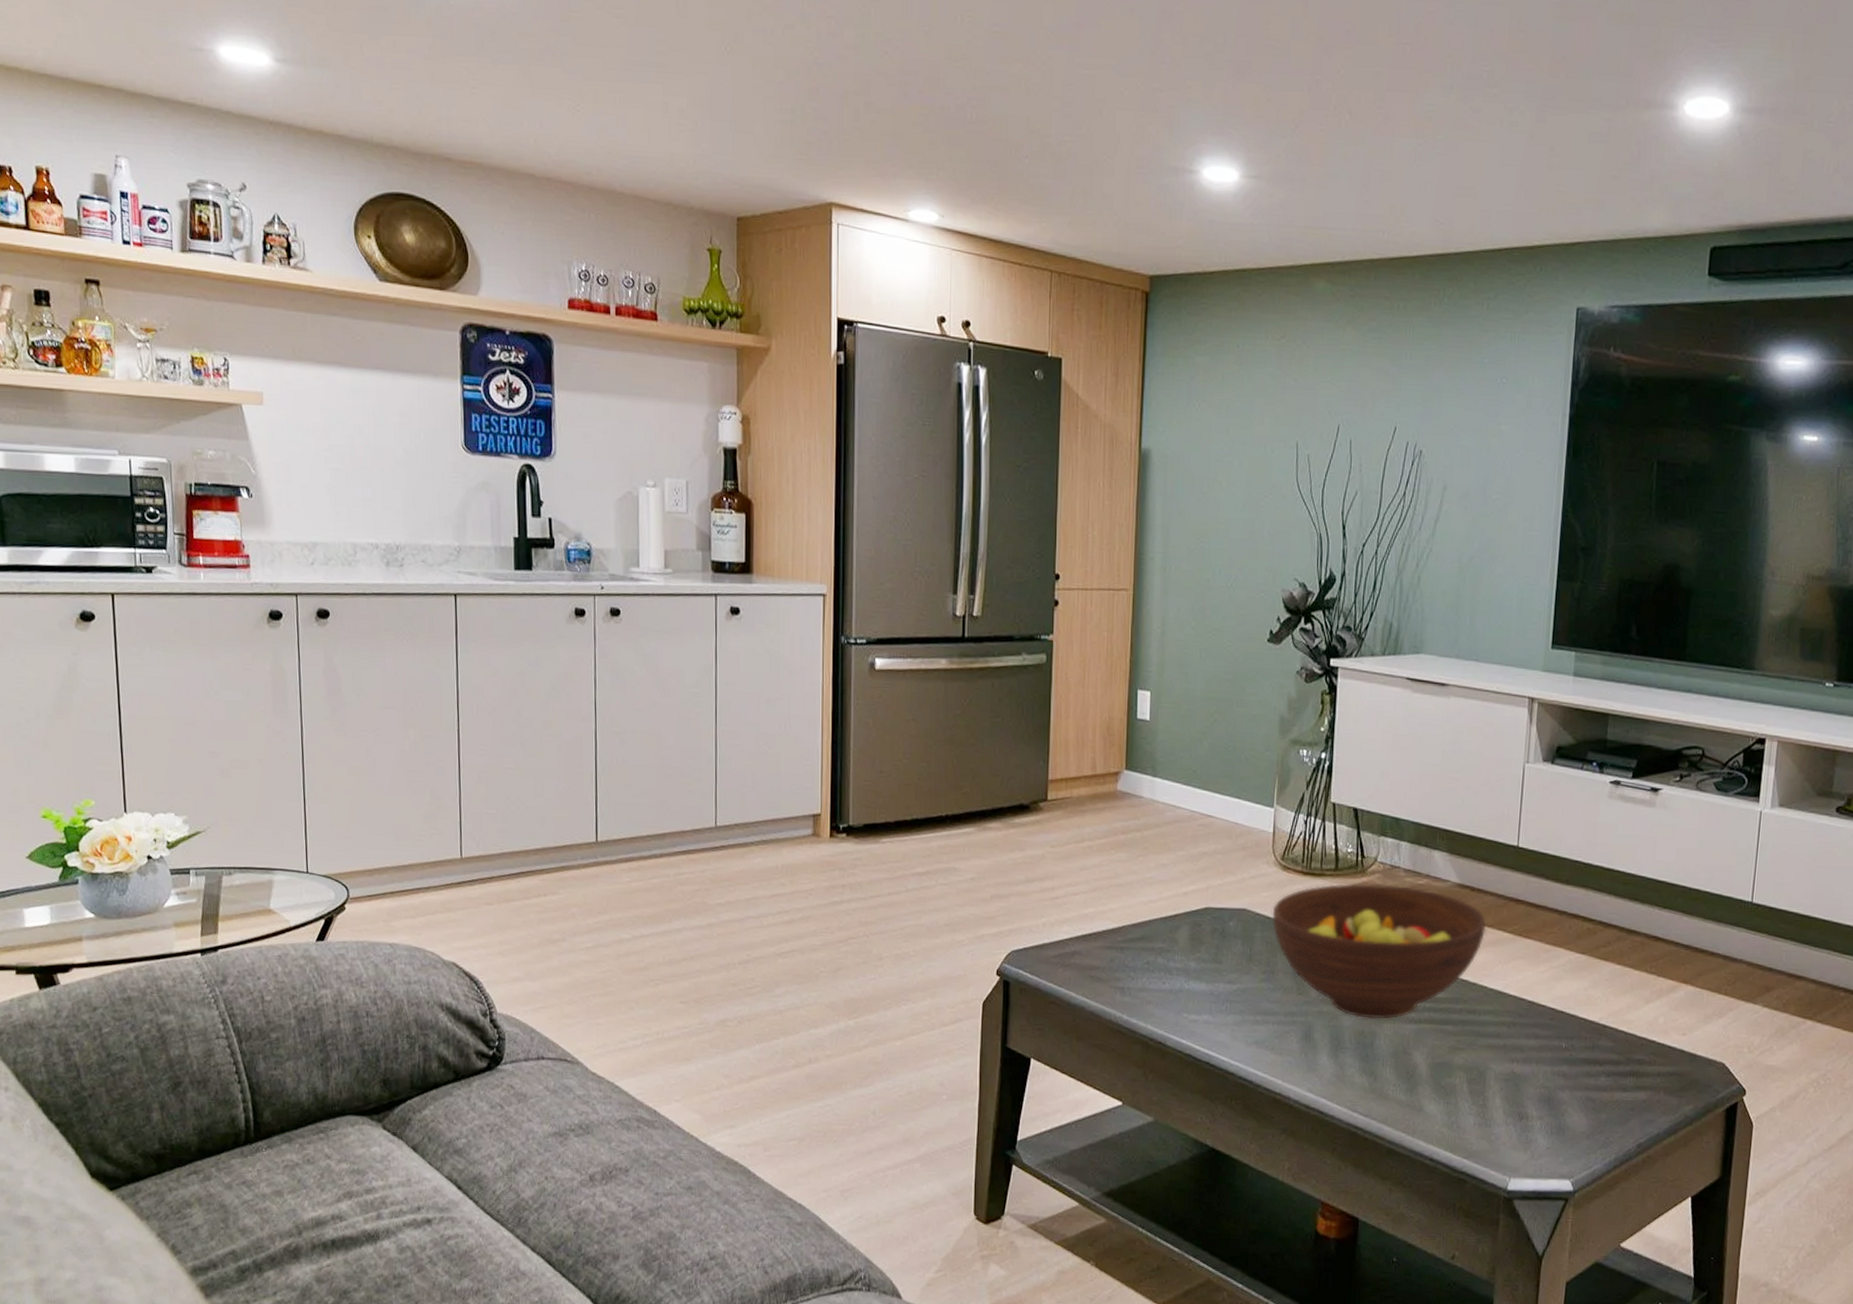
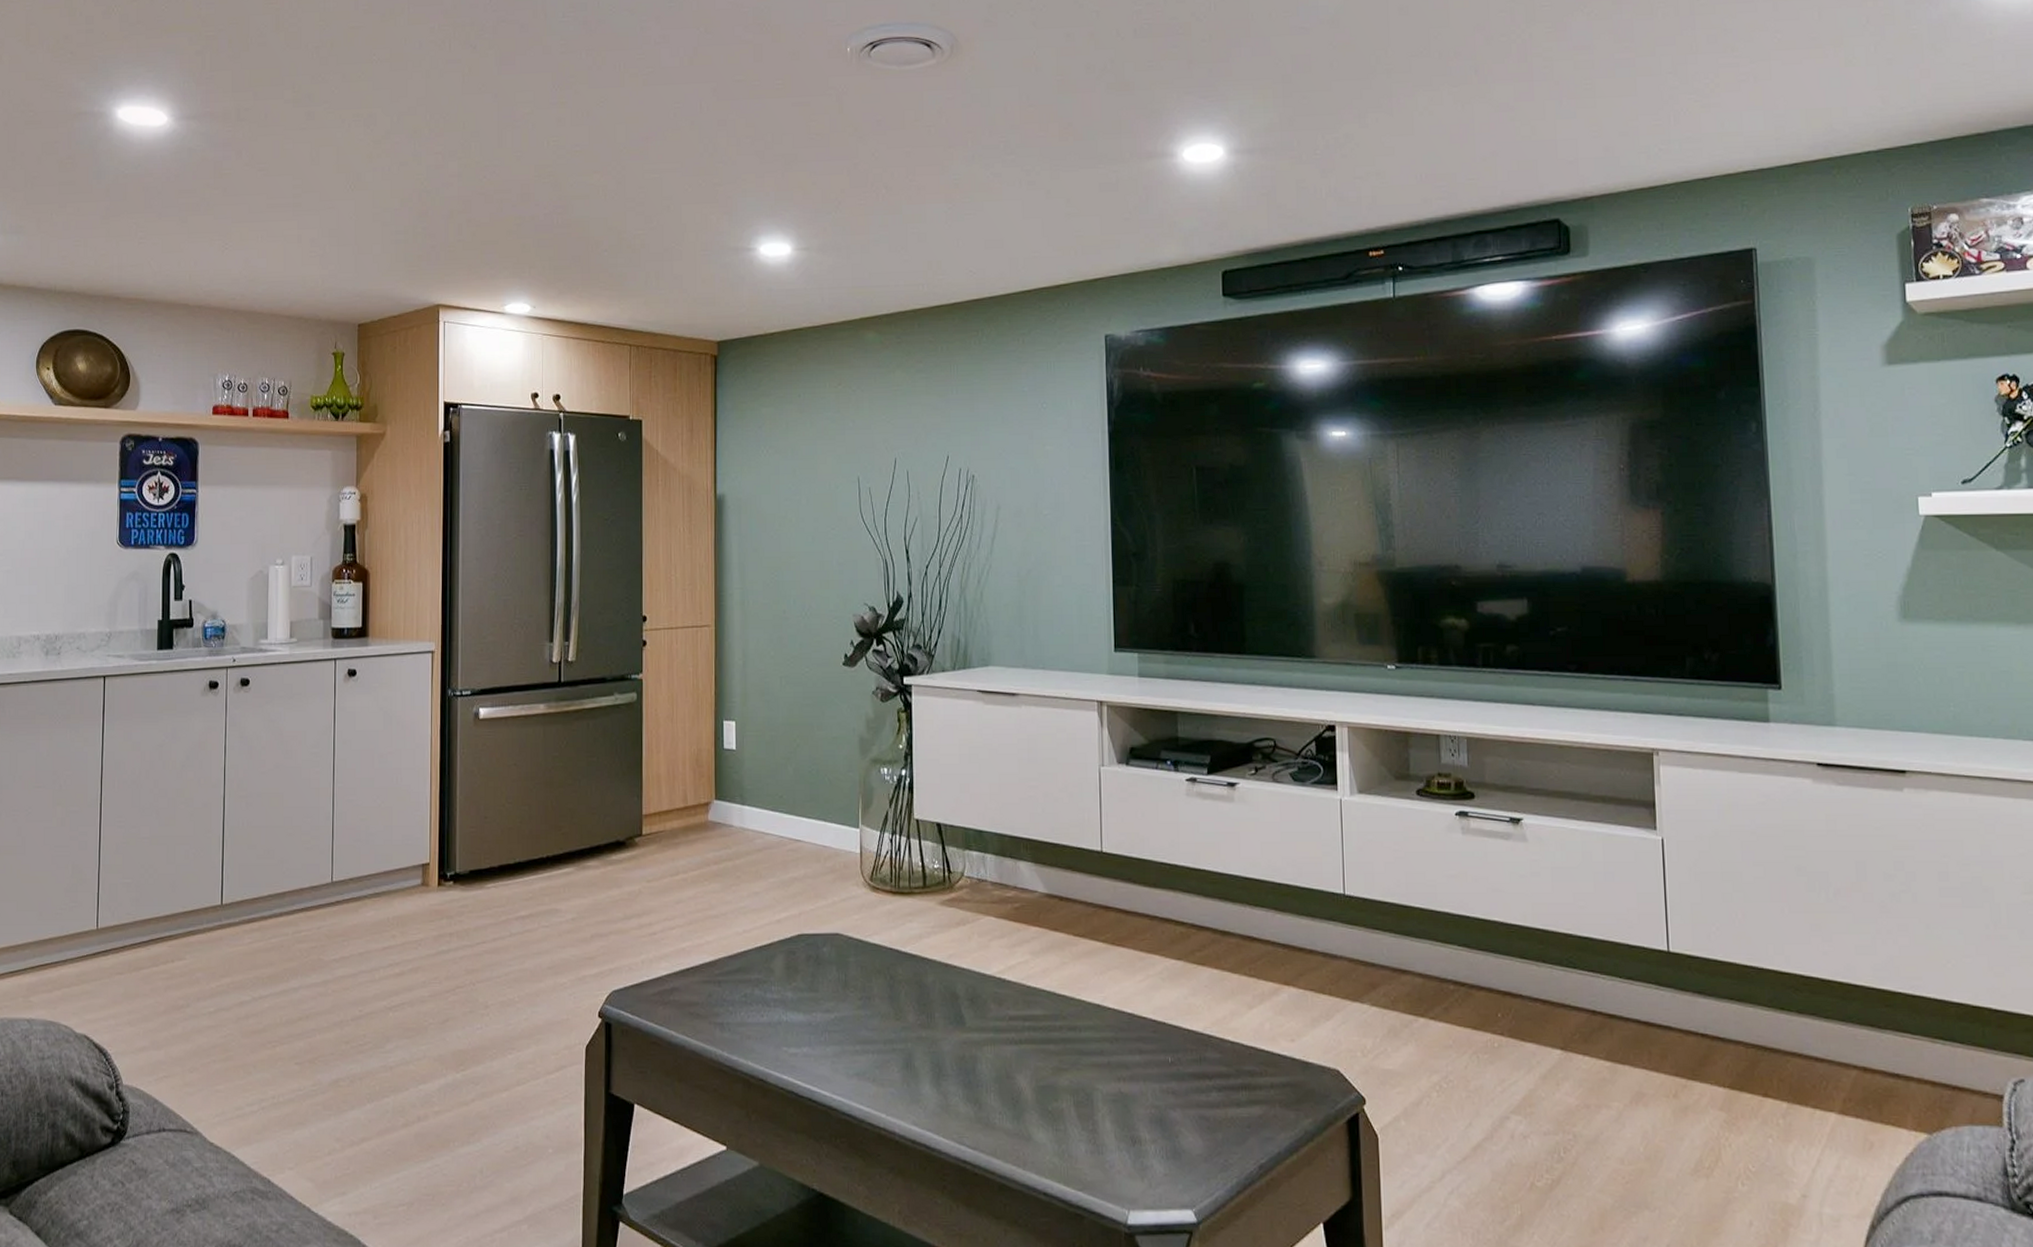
fruit bowl: present [1272,883,1487,1020] -> none [864,900,1079,1042]

